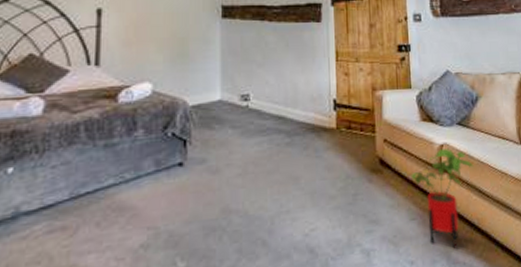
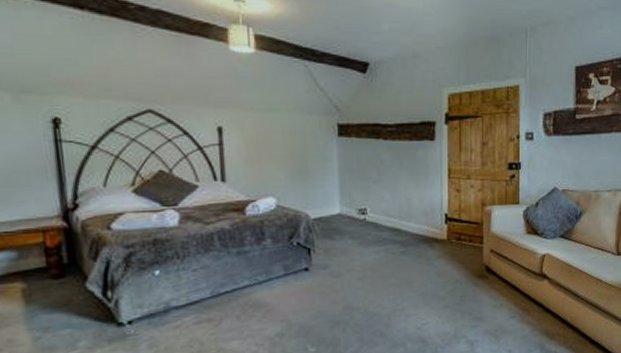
house plant: present [411,148,474,249] -> none [514,258,572,341]

